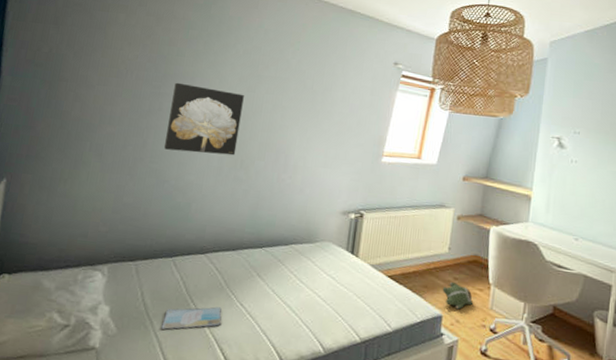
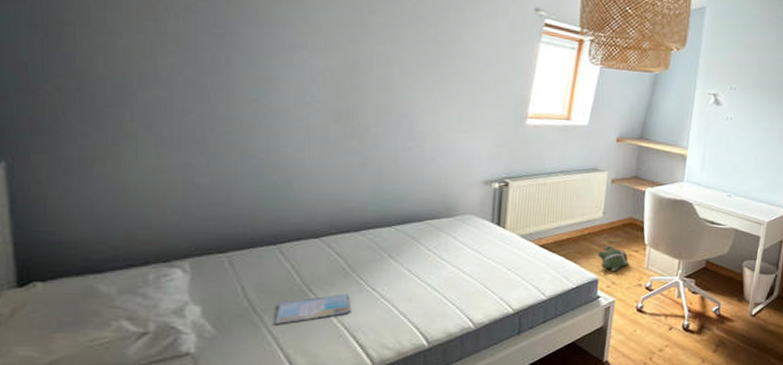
wall art: present [163,82,244,156] -> none [242,29,346,122]

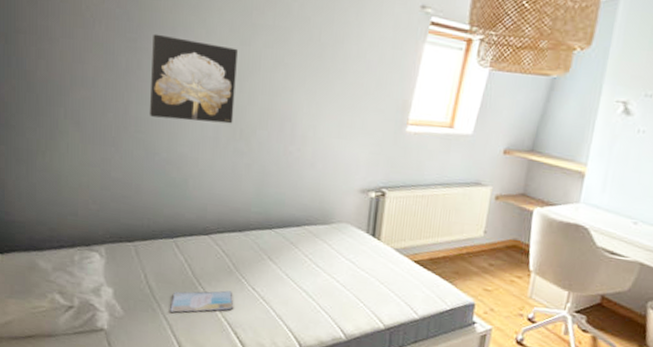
wall art: none [242,29,346,122] -> present [149,33,238,124]
plush toy: present [597,245,630,272] -> none [475,268,511,298]

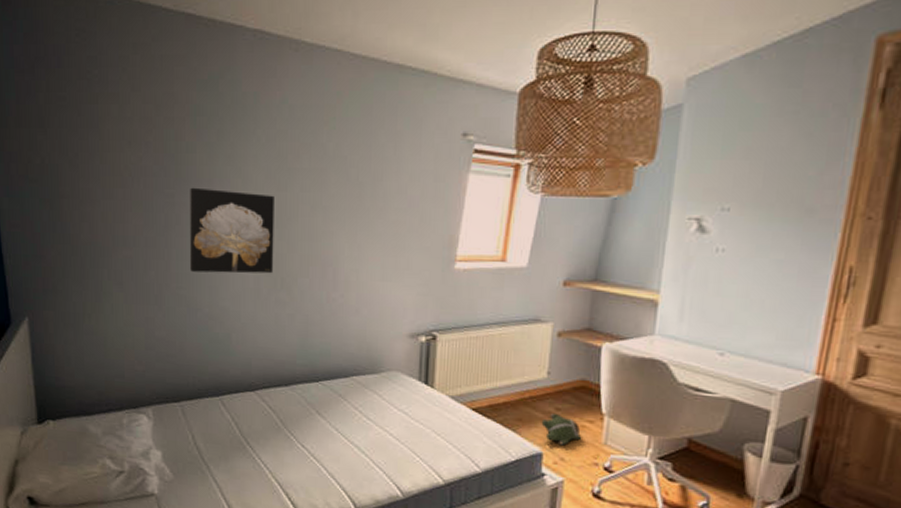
book: present [170,290,234,313] -> none [219,449,284,475]
plush toy: none [475,268,511,298] -> present [541,412,582,446]

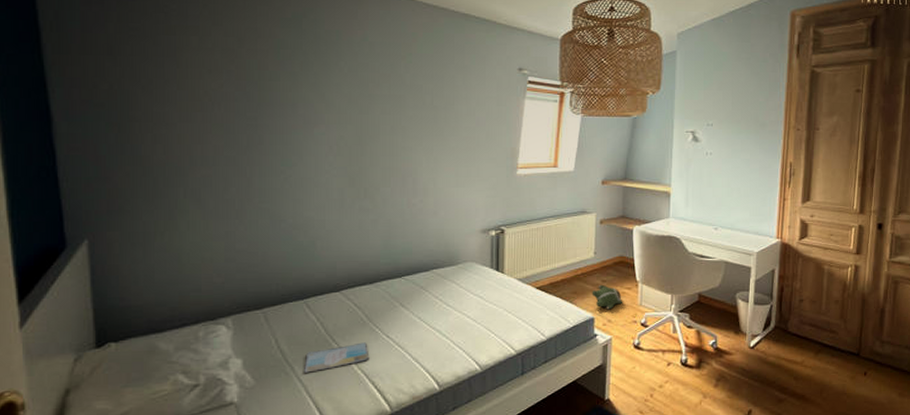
wall art: present [189,187,274,274] -> none [272,111,357,187]
book: none [219,449,284,475] -> present [304,342,370,374]

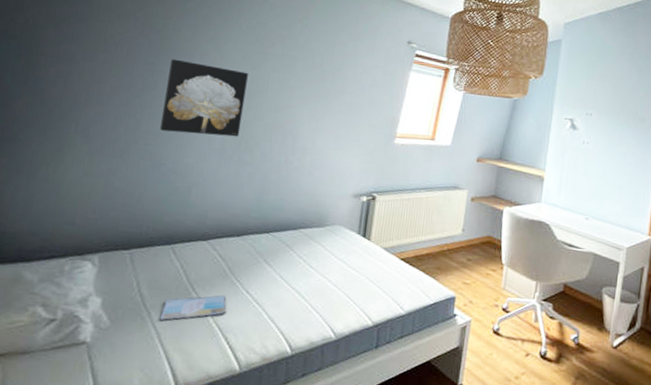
wall art: none [272,111,357,187] -> present [159,59,248,137]
plush toy: present [592,284,623,310] -> none [455,262,487,290]

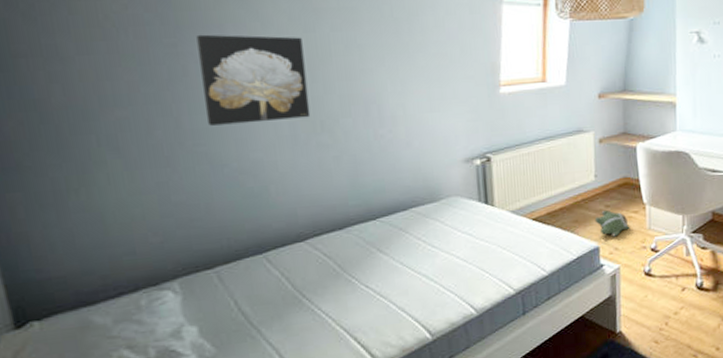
book: present [160,295,227,321] -> none [272,295,348,336]
plush toy: none [455,262,487,290] -> present [594,209,630,237]

